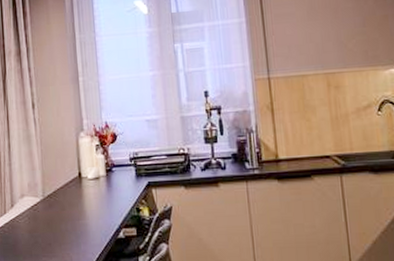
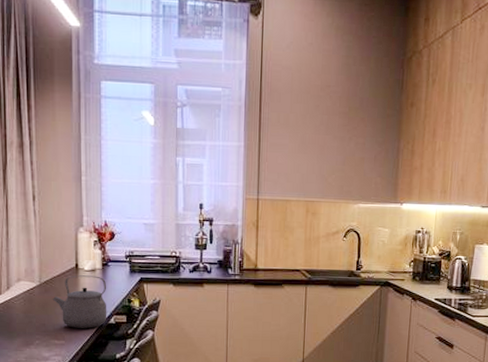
tea kettle: none [57,184,116,246] -> present [52,275,107,328]

